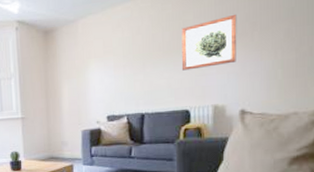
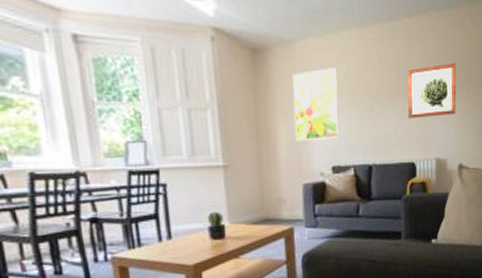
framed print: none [75,36,114,97] -> present [292,68,340,142]

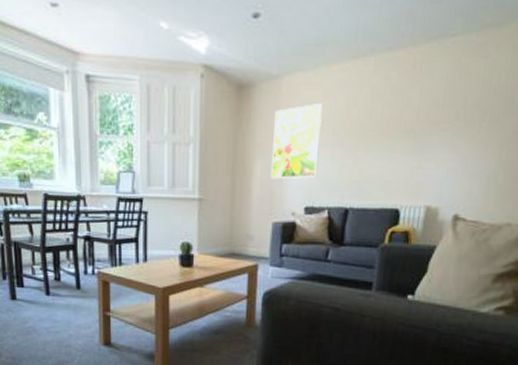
wall art: present [407,62,456,118] -> none [397,97,468,160]

